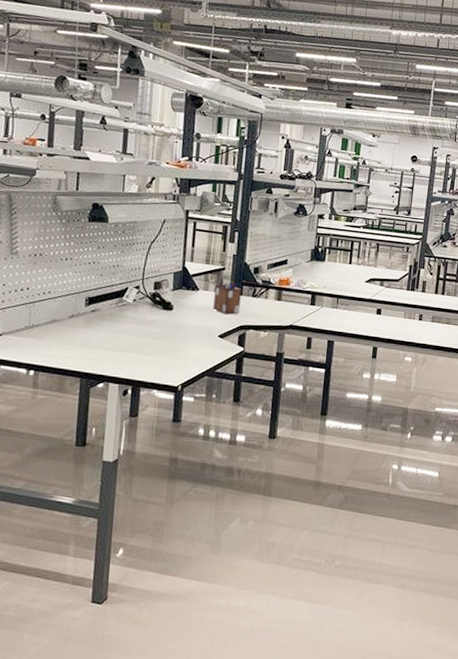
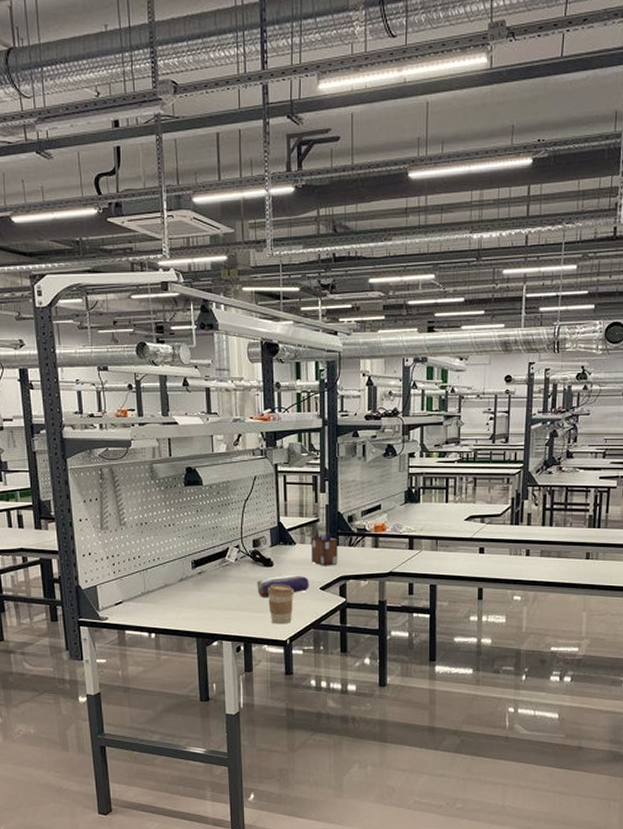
pencil case: none [153,319,209,341] -> present [257,574,309,597]
coffee cup: none [163,328,192,370] -> present [267,584,294,624]

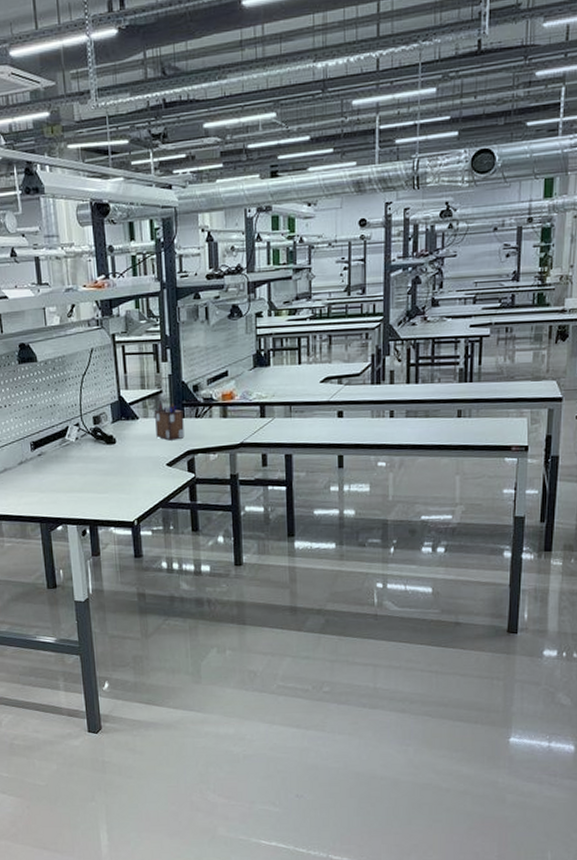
pencil case: present [257,574,309,597] -> none [100,450,155,477]
coffee cup: present [267,584,294,624] -> none [111,462,140,505]

